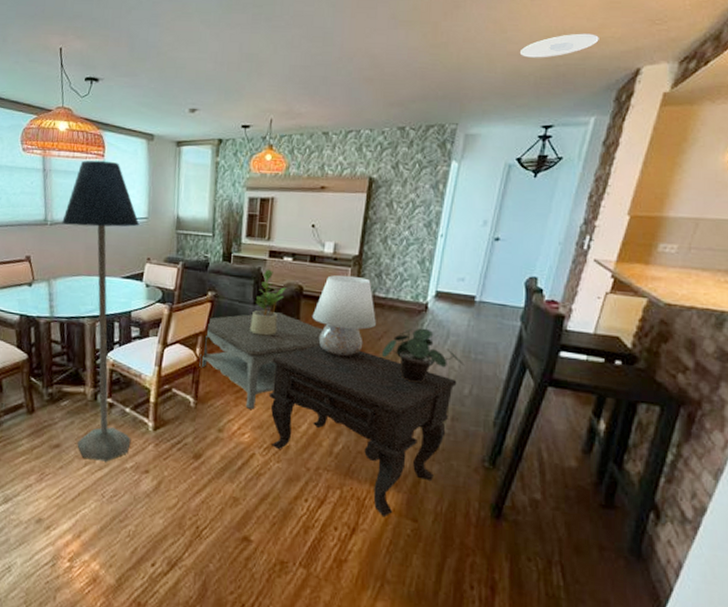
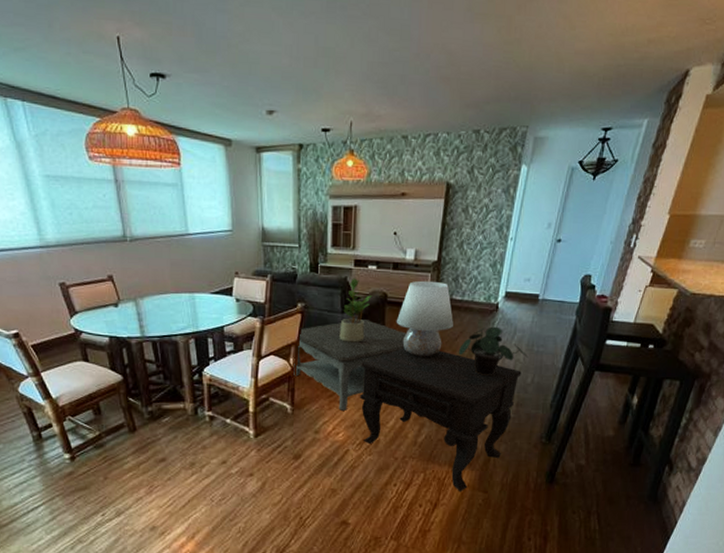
floor lamp: present [62,160,140,462] -> none [142,169,234,470]
recessed light: present [519,33,599,58] -> none [586,31,657,58]

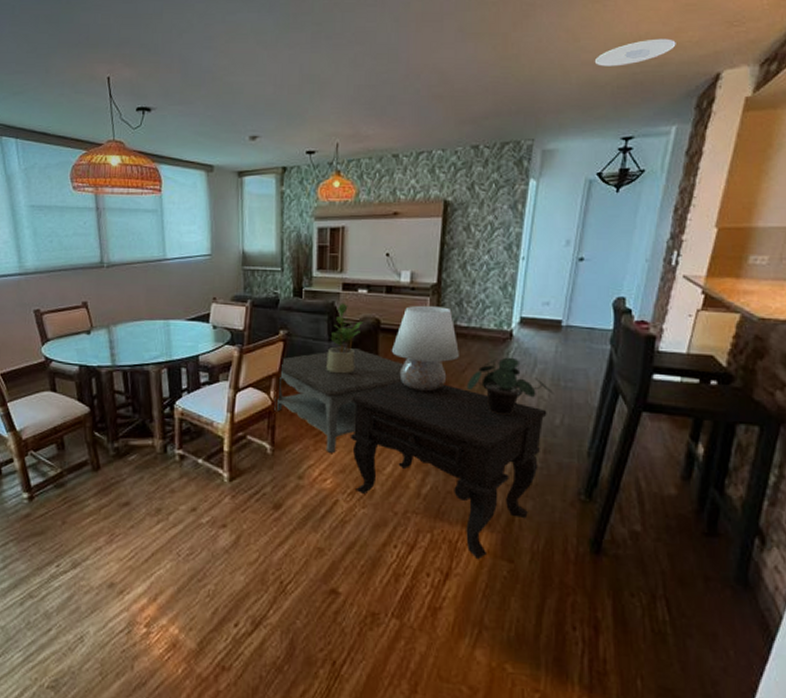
recessed light: none [586,31,657,58] -> present [594,38,676,67]

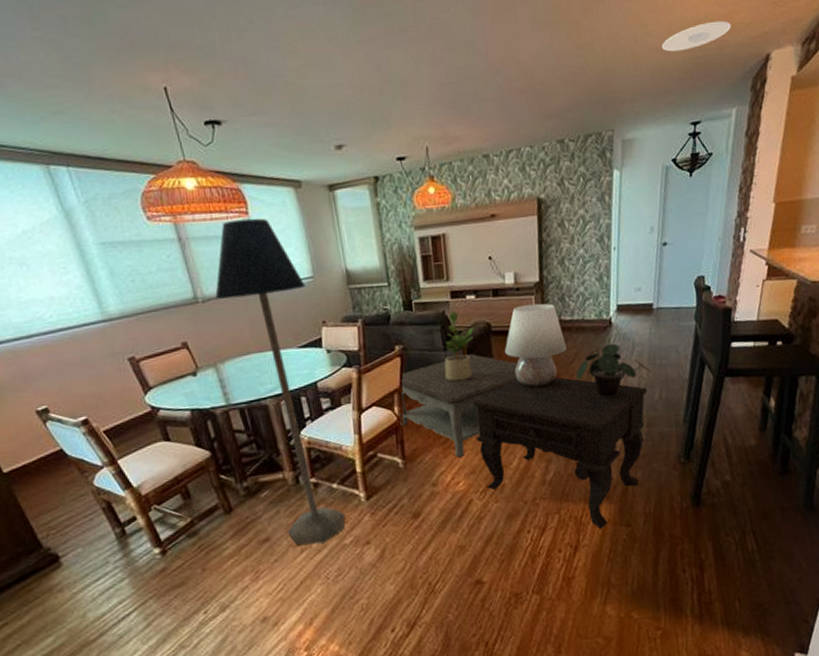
floor lamp: none [119,195,206,518] -> present [215,218,345,545]

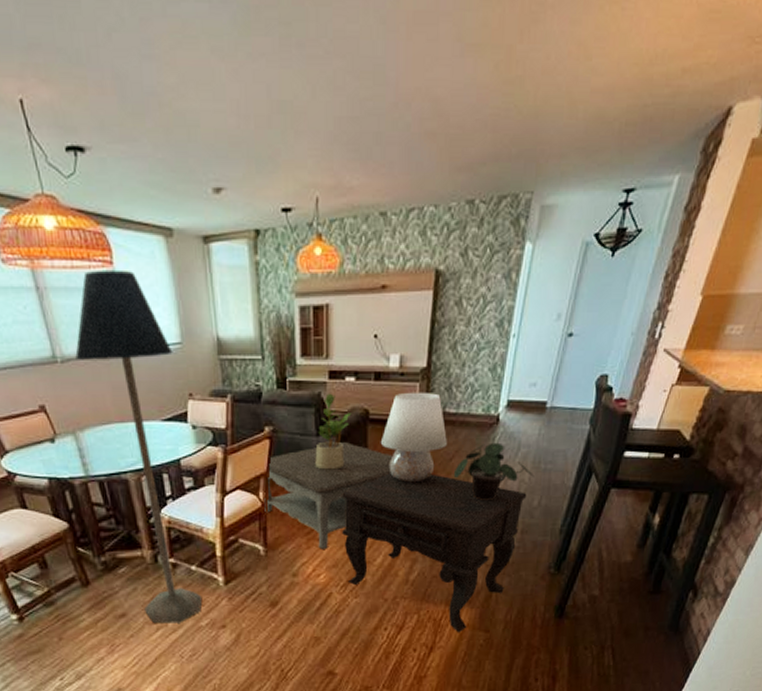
recessed light: present [661,21,731,52] -> none [604,58,693,96]

